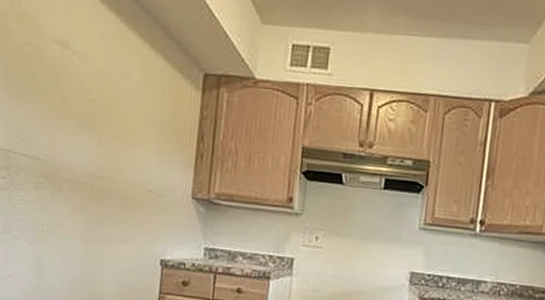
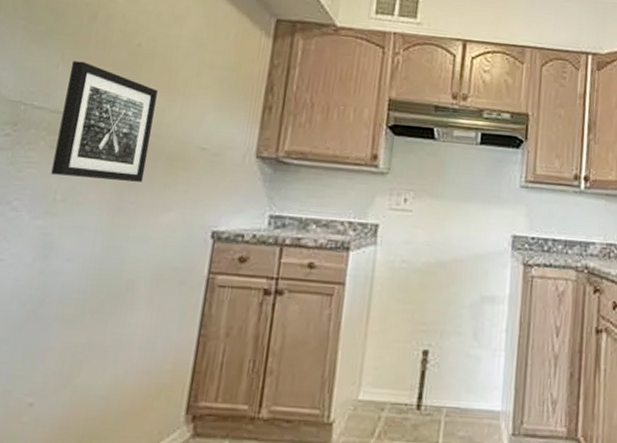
wall art: none [38,115,111,218] -> present [51,61,158,182]

